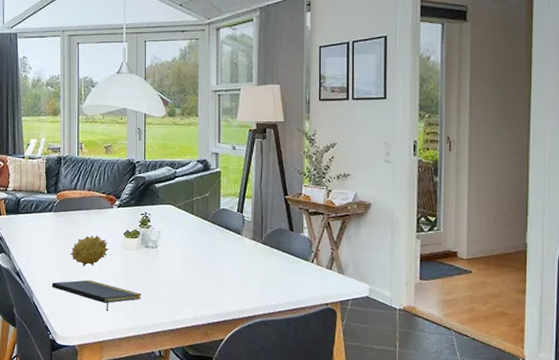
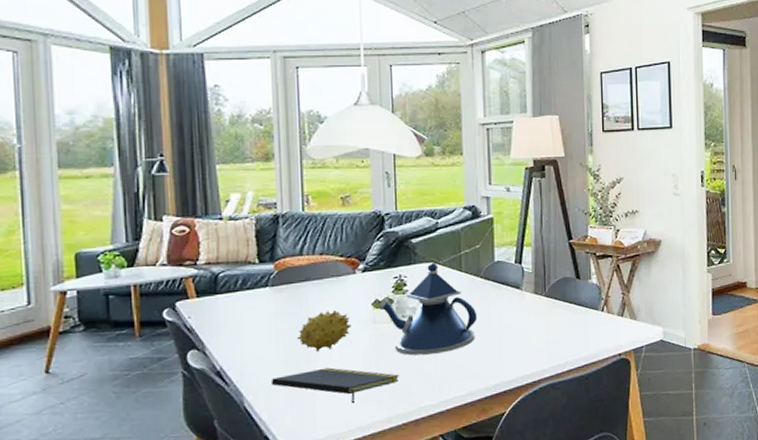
teapot: none [128,204,204,281] -> present [378,262,478,356]

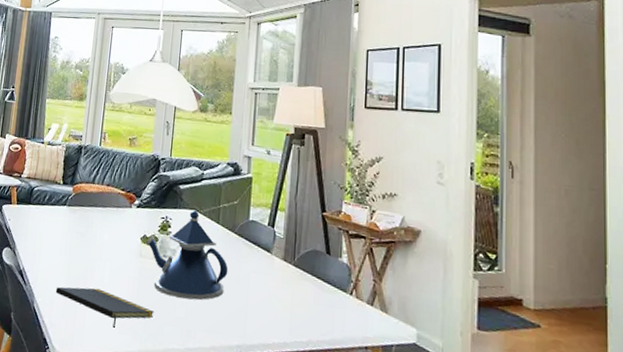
fruit: present [296,310,351,352] -> none [79,236,122,272]

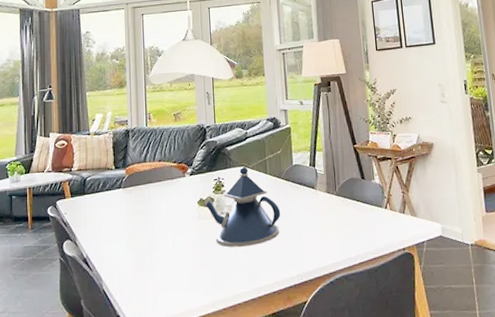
notepad: present [55,286,155,328] -> none [122,257,220,289]

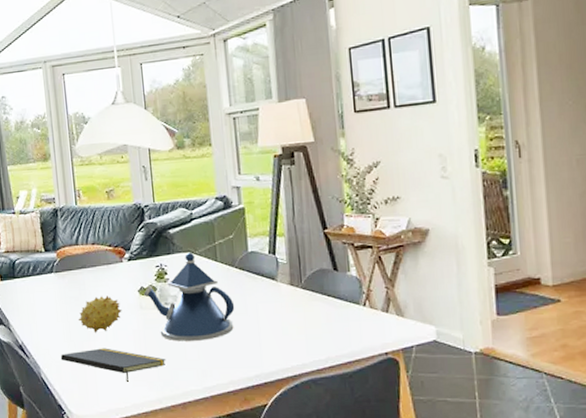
notepad: none [122,257,220,289] -> present [60,348,166,382]
fruit: none [141,208,182,243] -> present [77,296,122,333]

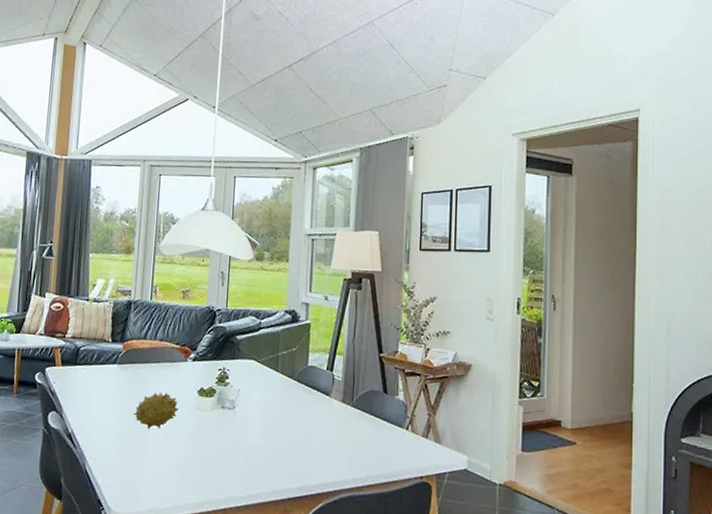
notepad: present [60,348,166,382] -> none [108,445,215,482]
teapot: present [143,252,235,341] -> none [202,359,288,448]

